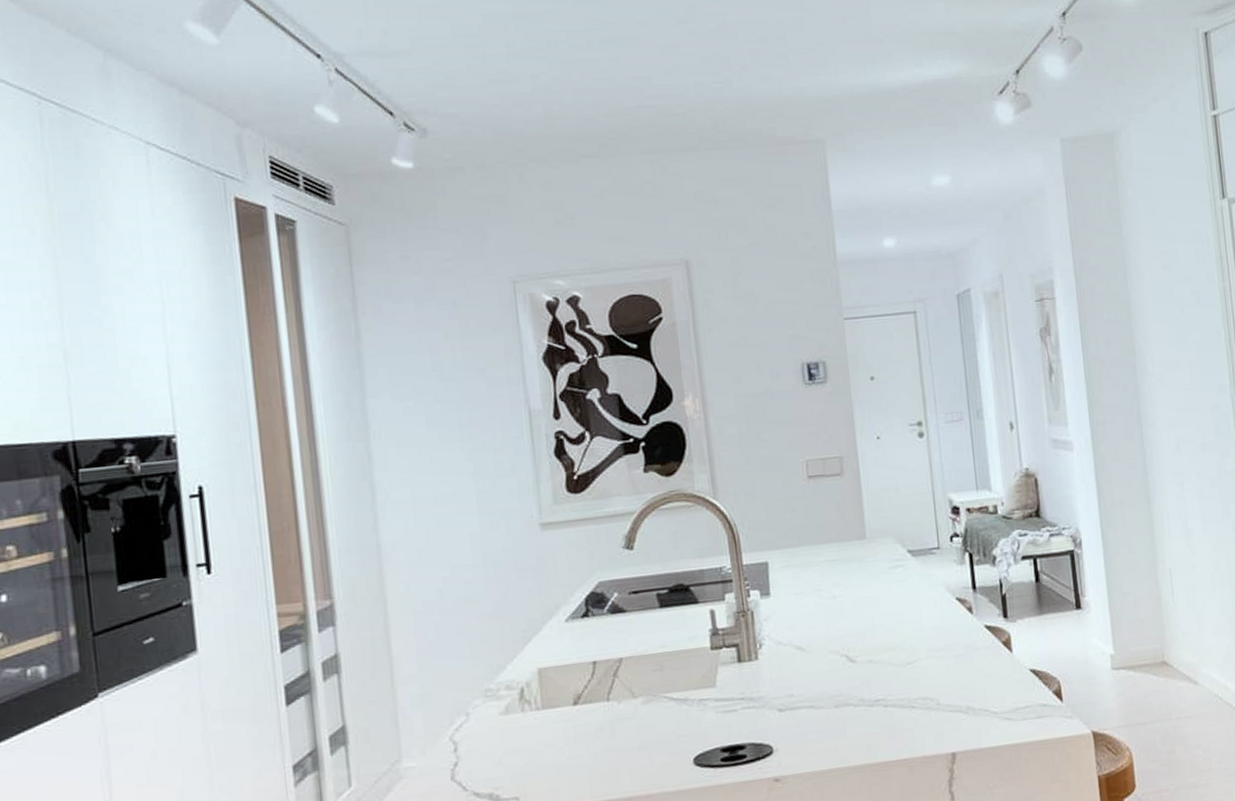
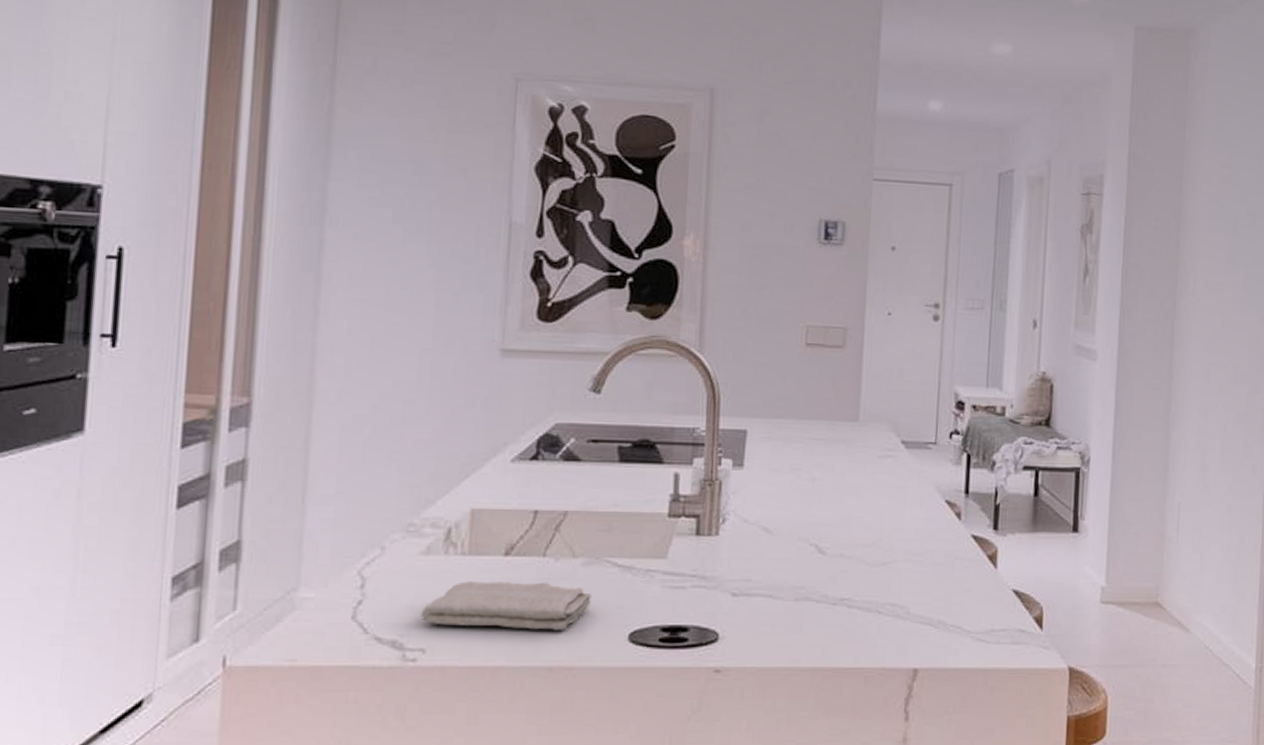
washcloth: none [509,723,656,775] -> present [421,581,591,631]

